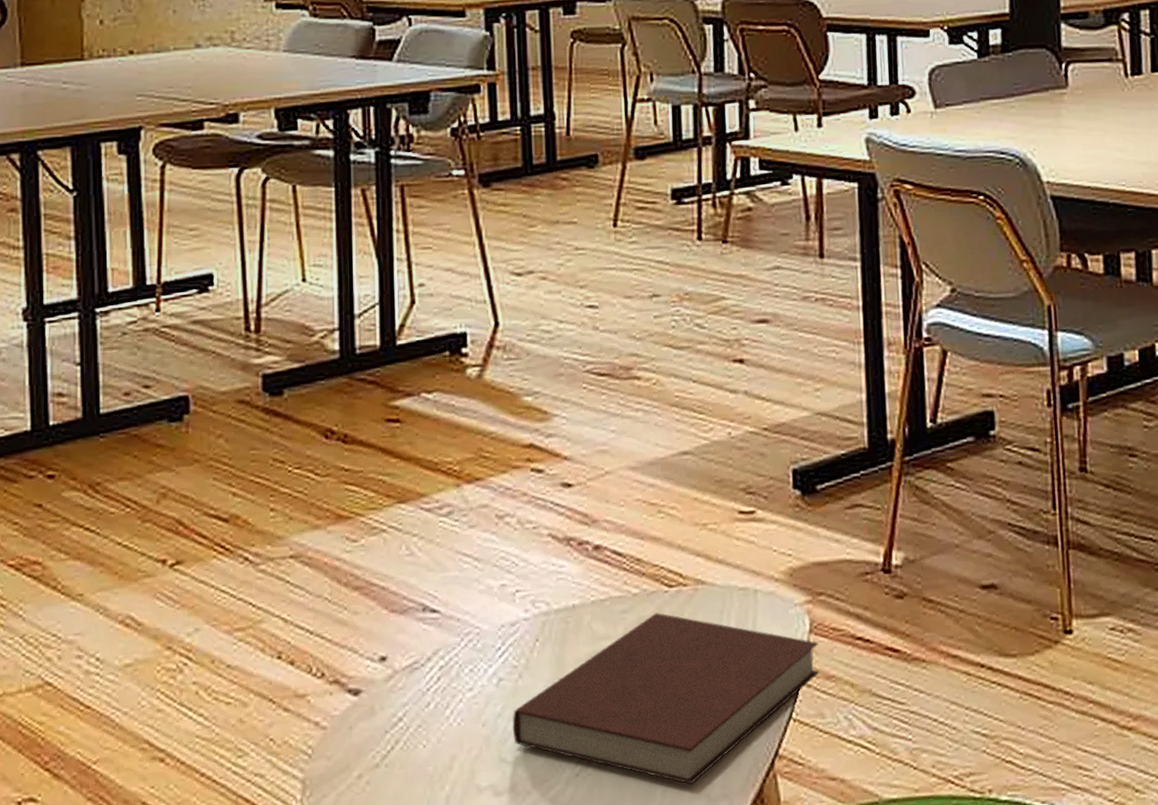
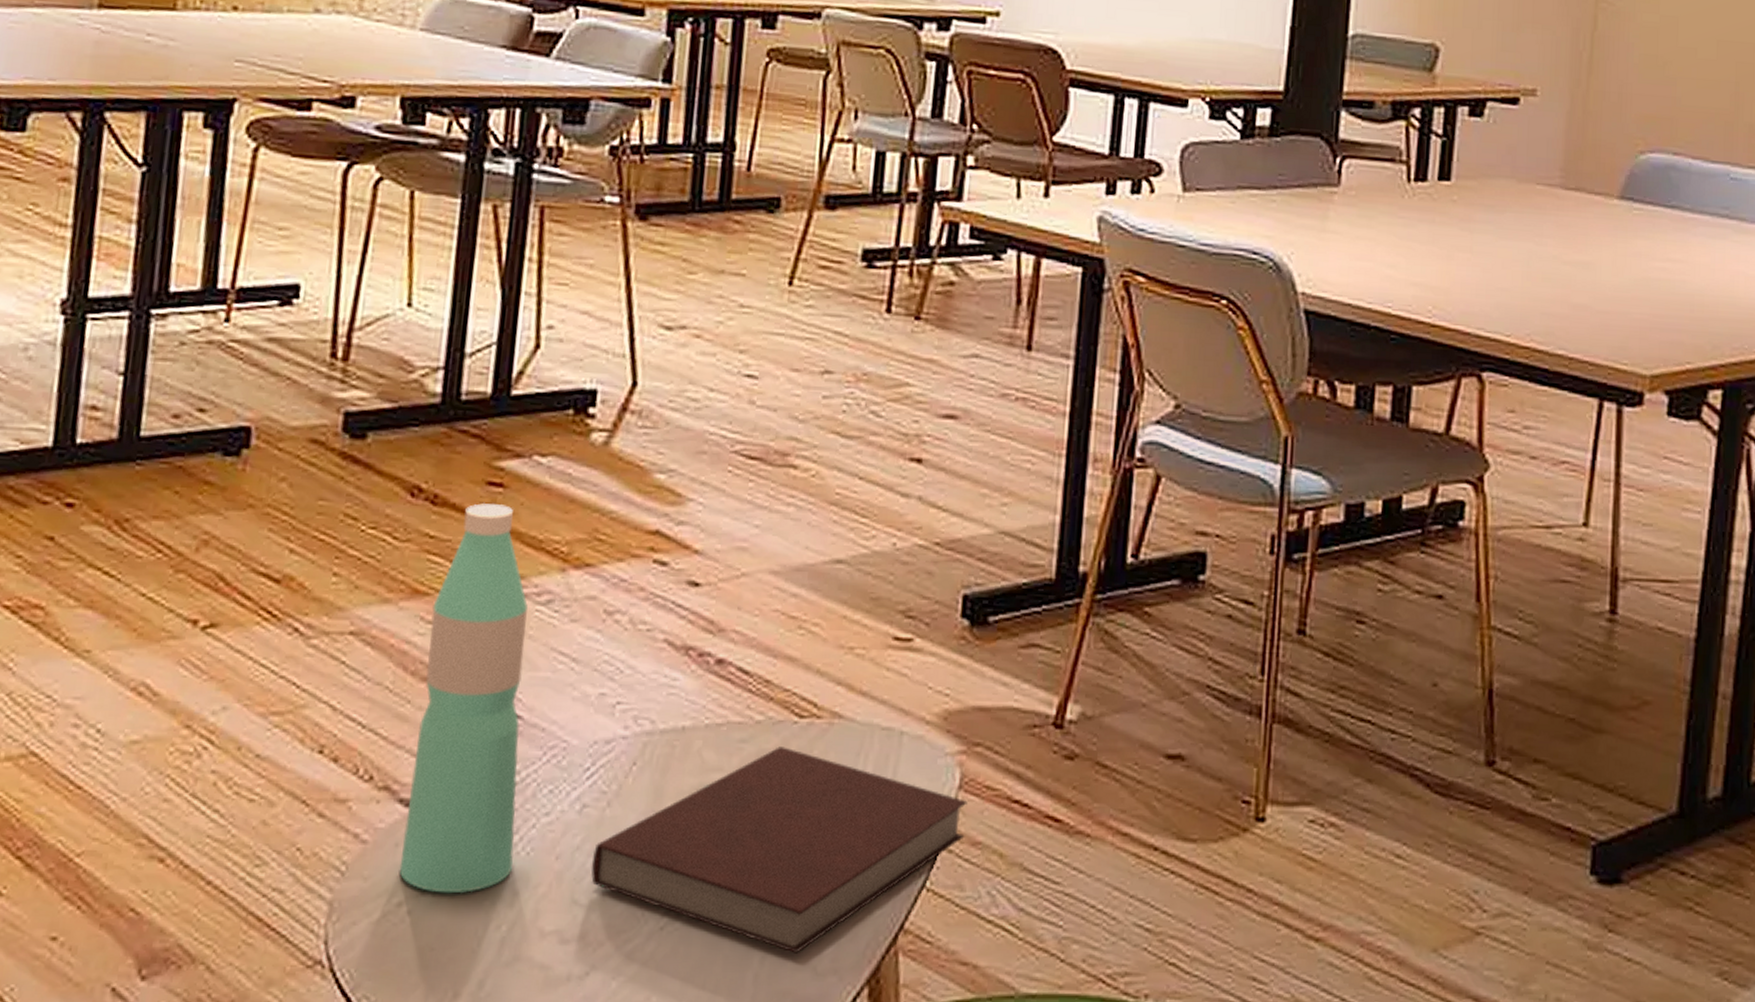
water bottle: none [355,437,447,764] -> present [399,503,528,894]

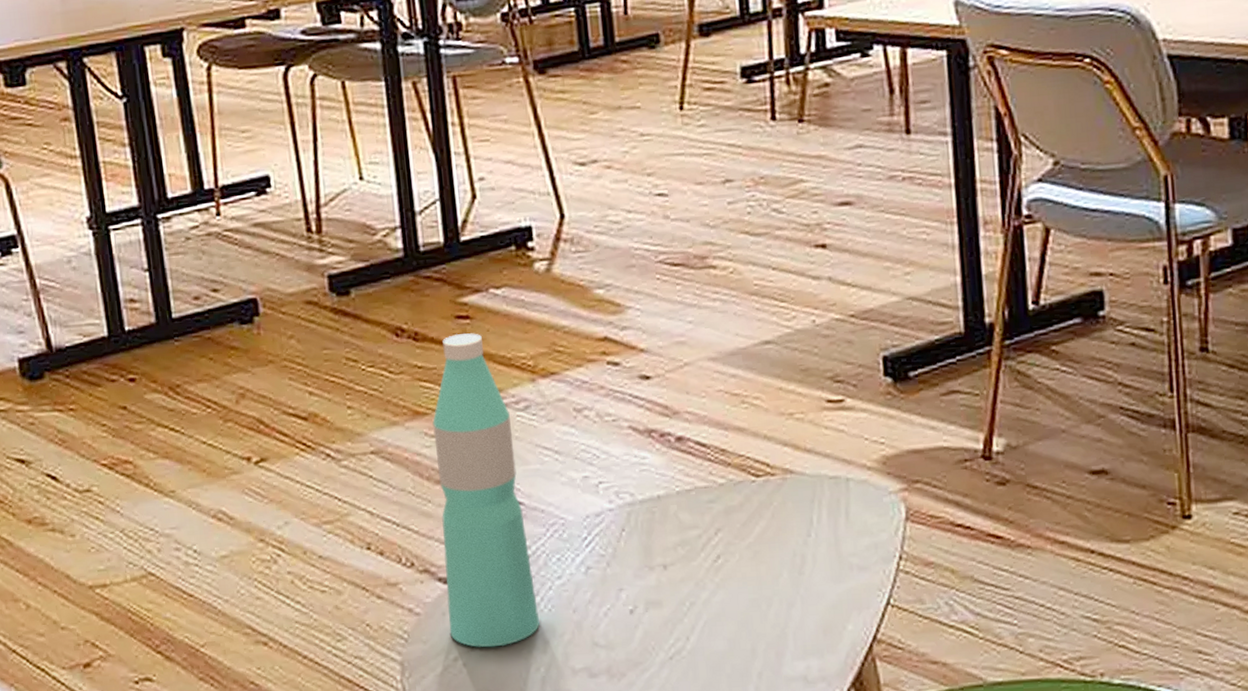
notebook: present [591,746,968,954] -> none [603,502,918,668]

